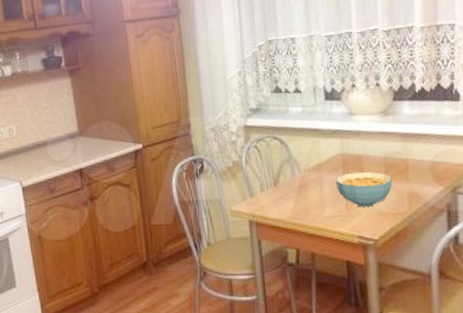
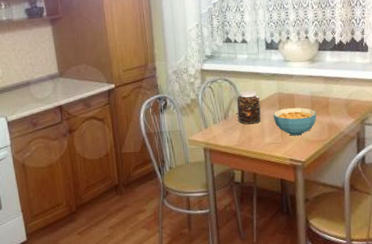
jar: none [289,150,320,193] -> present [236,90,261,125]

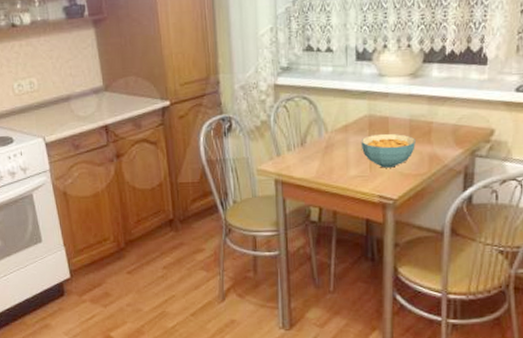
jar: present [236,90,261,125] -> none [317,111,346,153]

